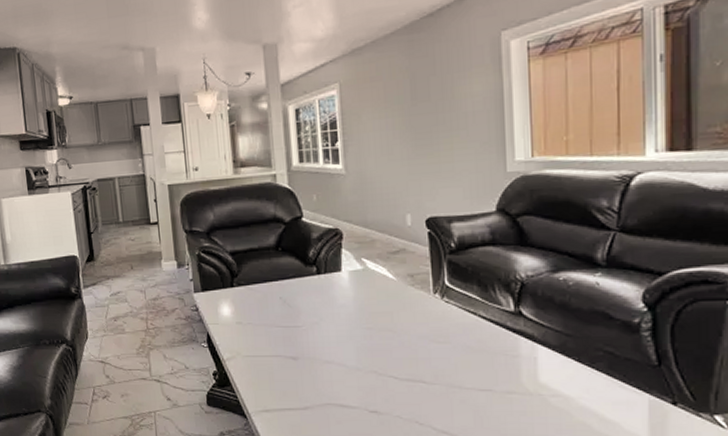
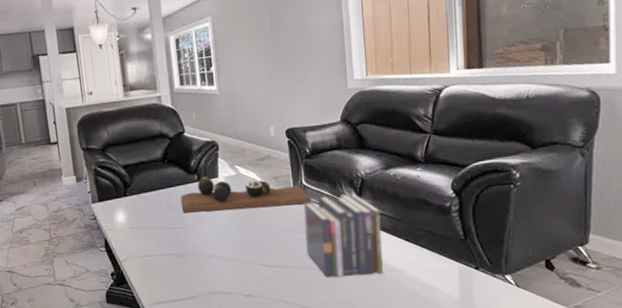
decorative tray: none [295,270,456,311] -> present [180,177,312,213]
books: none [445,299,546,400] -> present [303,193,383,278]

